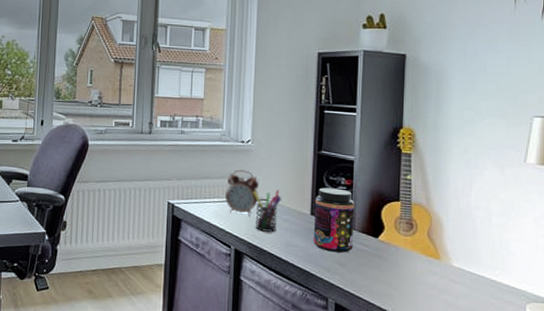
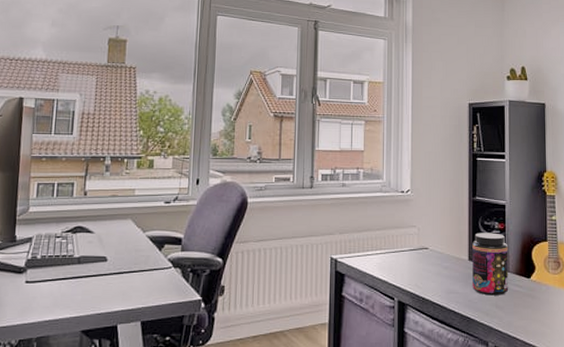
alarm clock: present [225,169,259,216] -> none [388,220,419,266]
pen holder: present [253,189,282,232] -> none [414,237,442,280]

